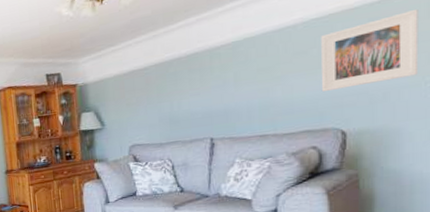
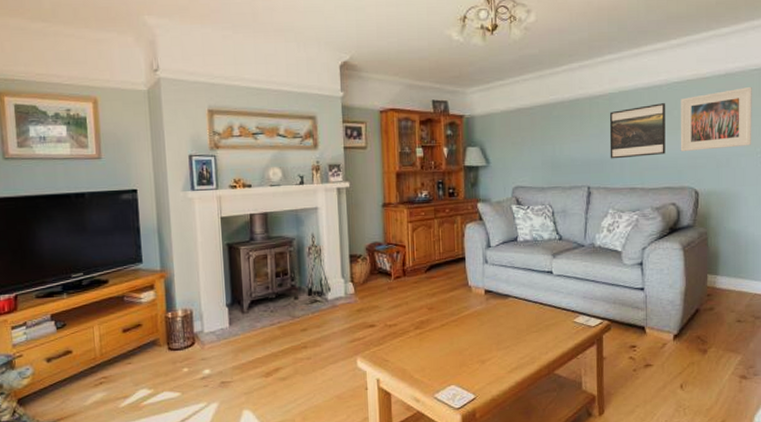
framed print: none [233,43,303,108] -> present [609,103,666,159]

